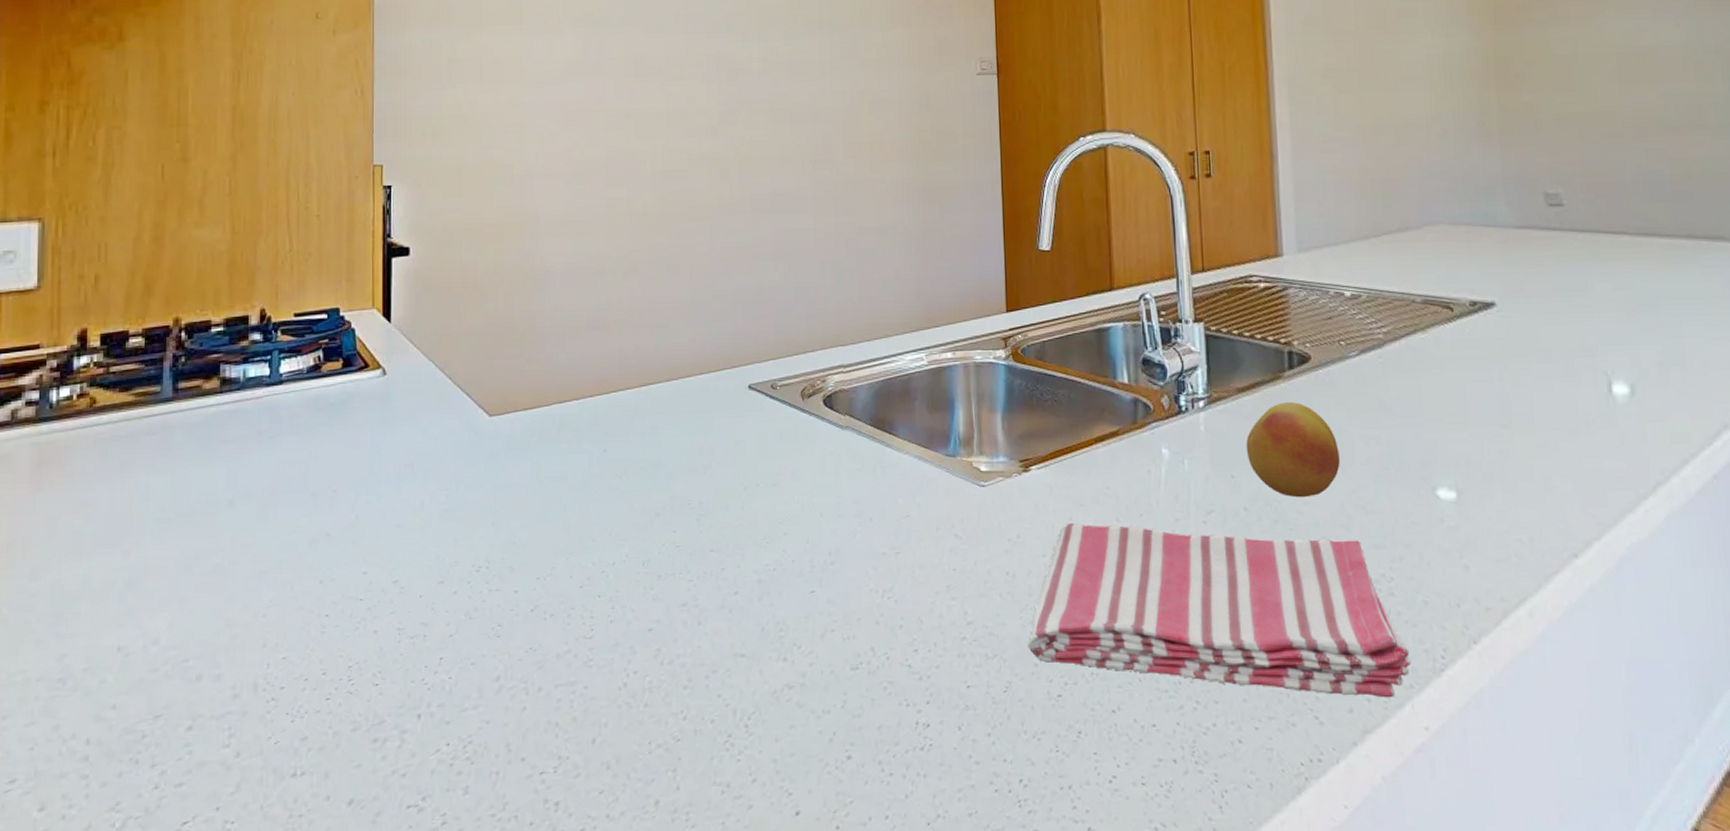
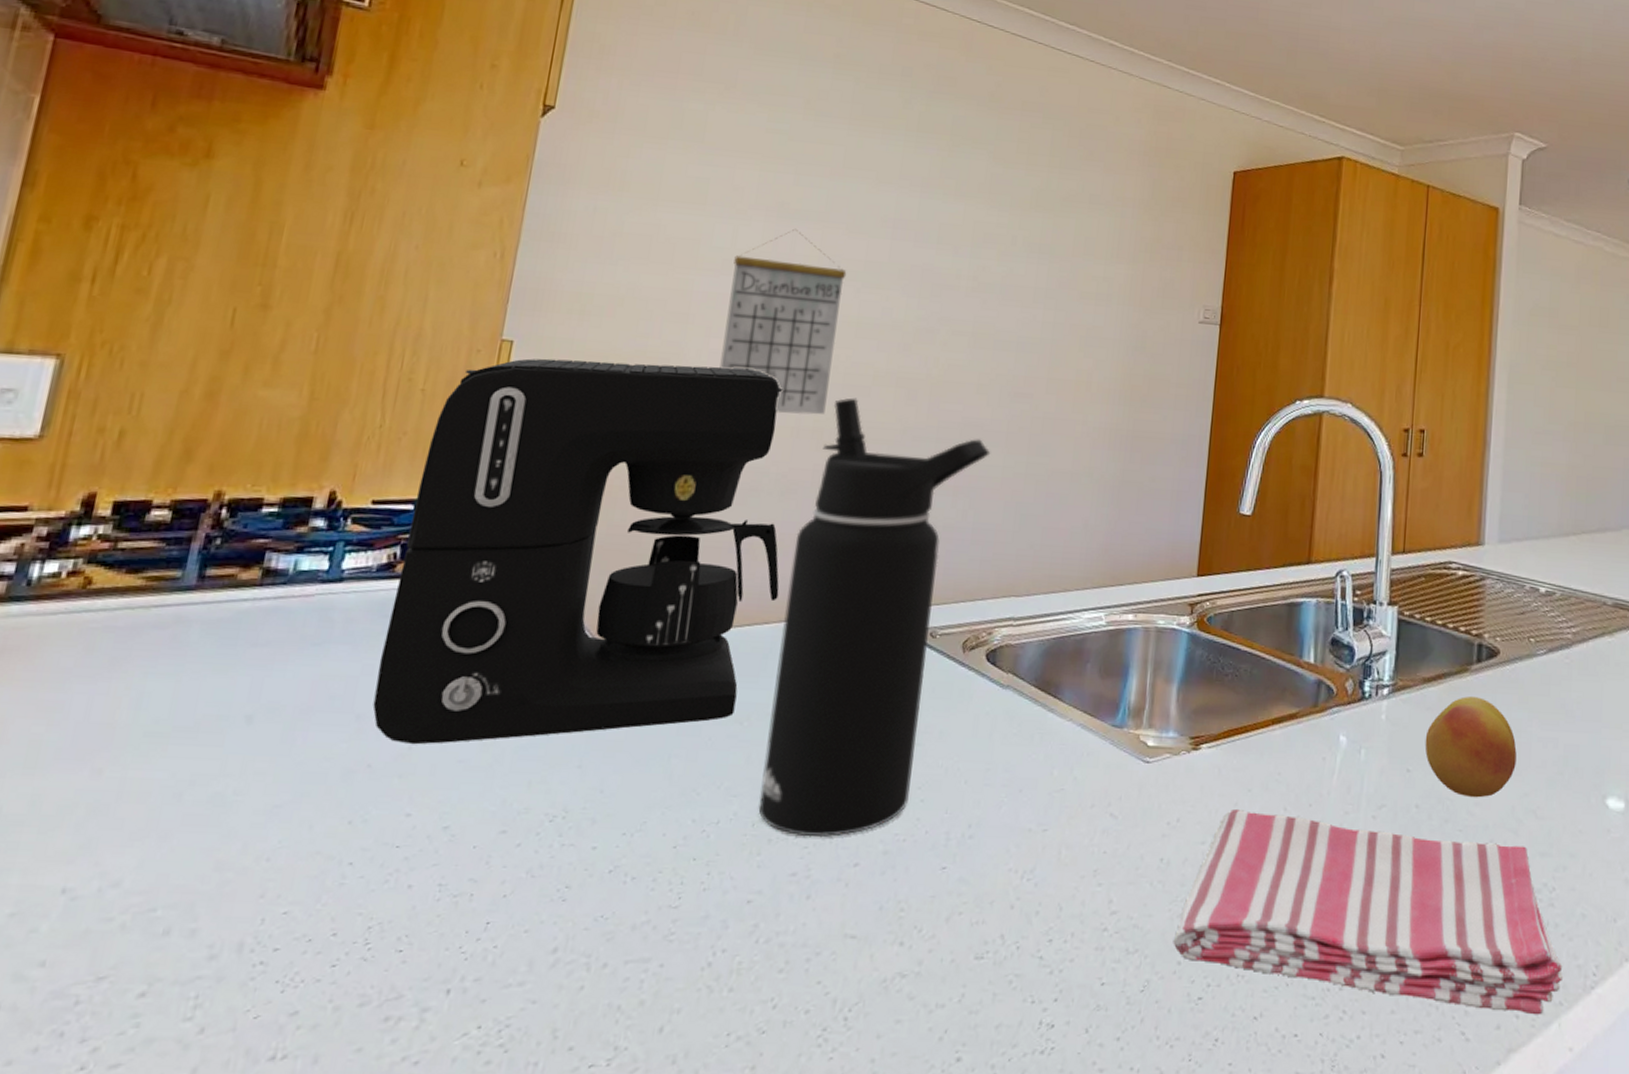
coffee maker: none [321,166,635,515] -> present [372,358,783,745]
calendar: none [553,35,651,203] -> present [720,228,847,415]
water bottle: none [642,181,802,572] -> present [758,397,991,838]

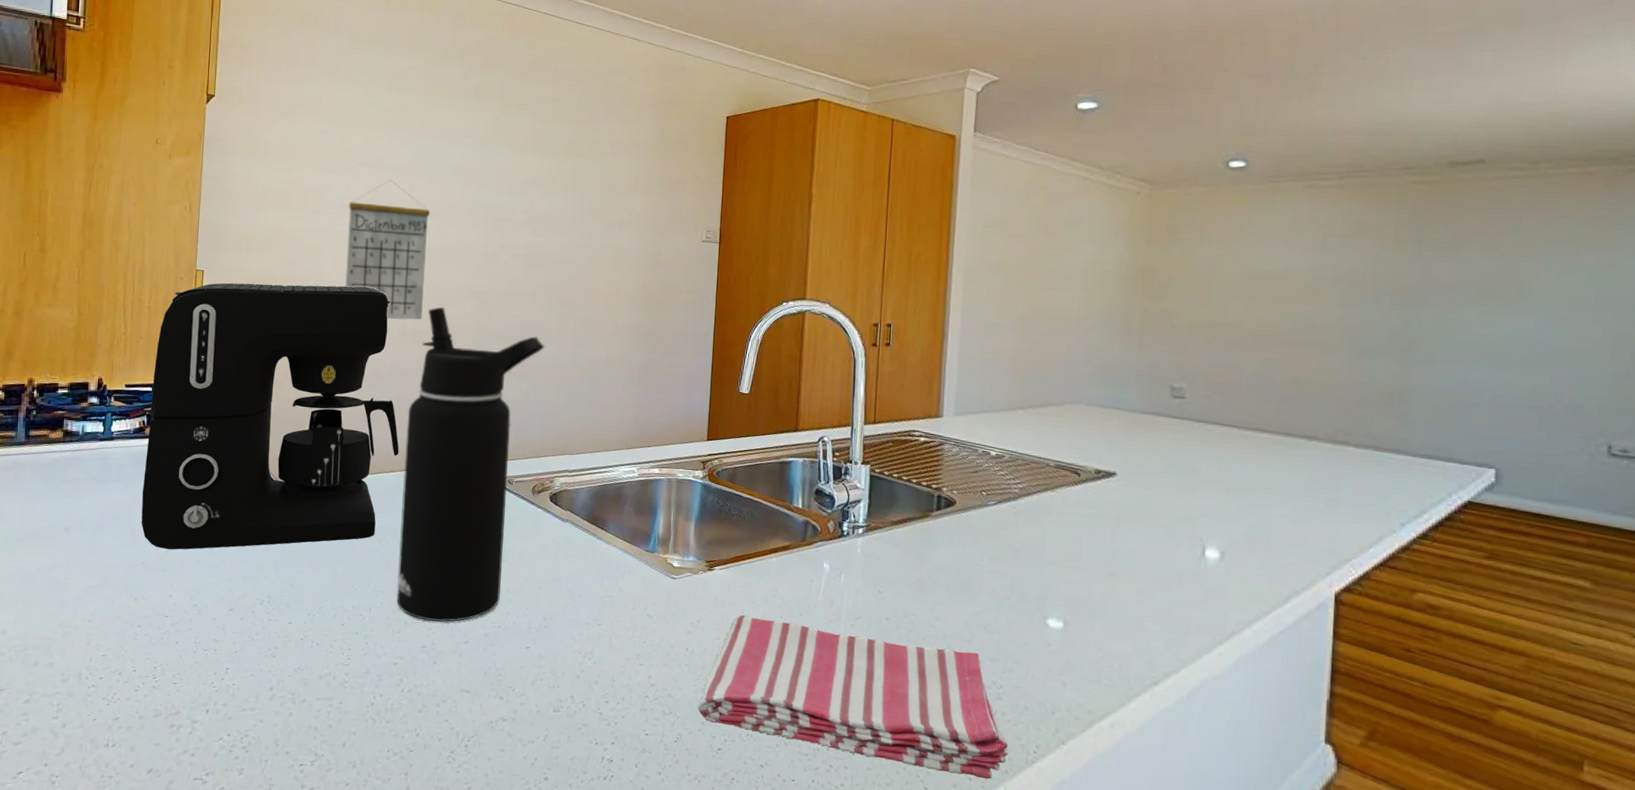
fruit: present [1425,696,1517,798] -> none [893,536,970,615]

